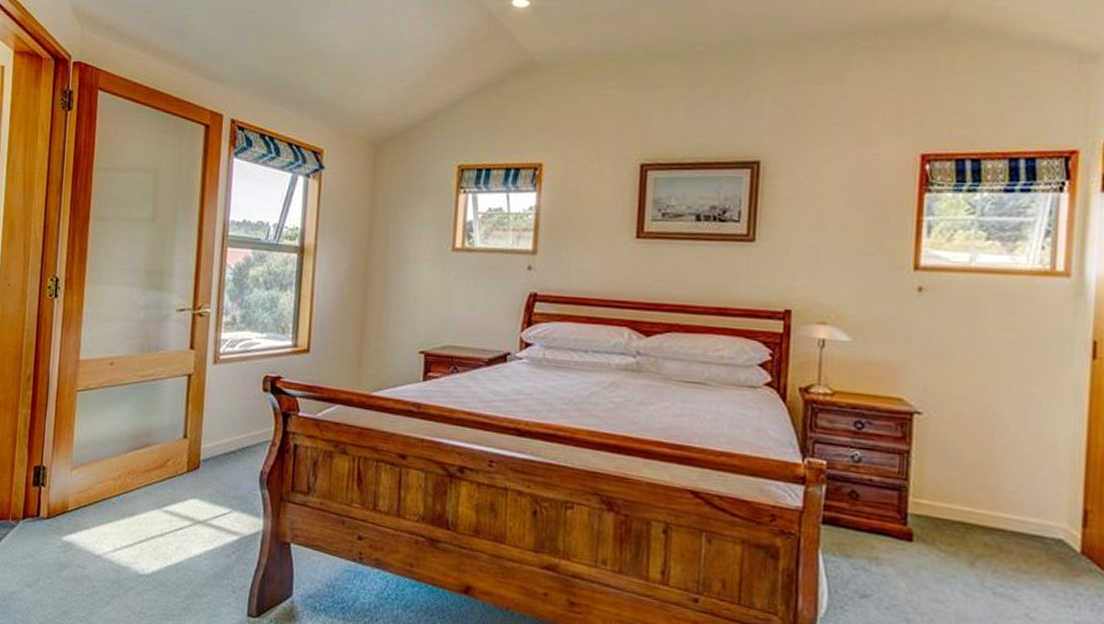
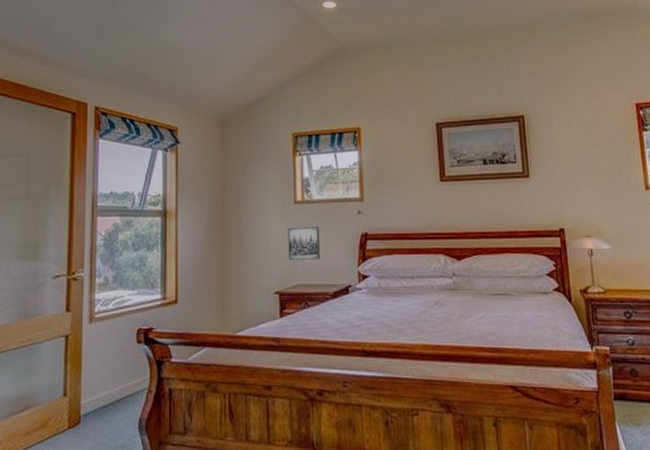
wall art: none [439,278,479,319] -> present [288,227,321,261]

